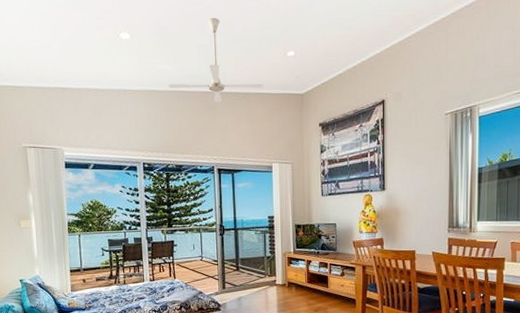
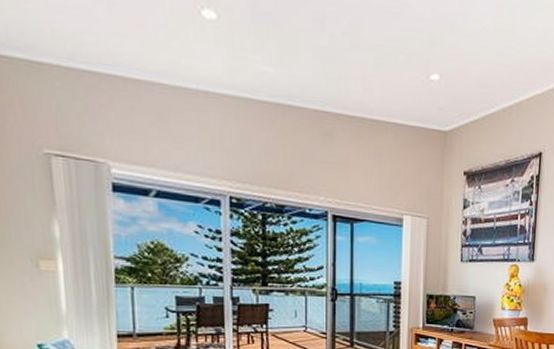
ceiling fan: present [168,17,263,103] -> none [270,10,397,128]

